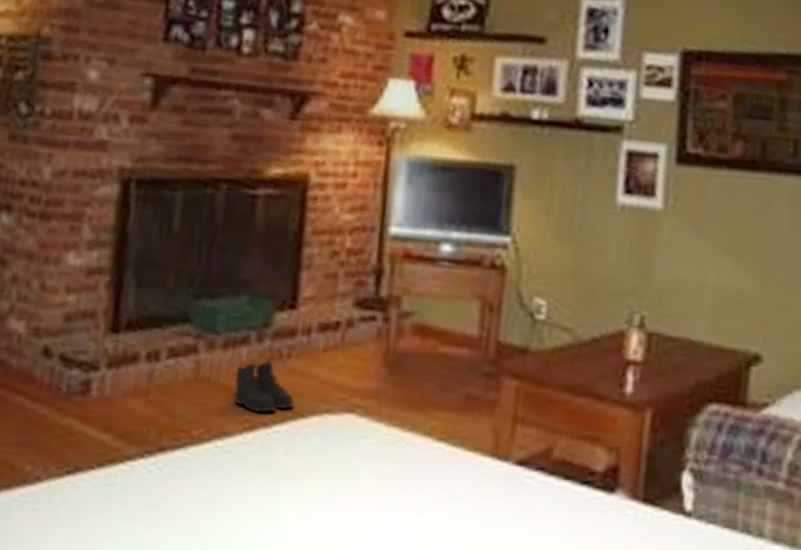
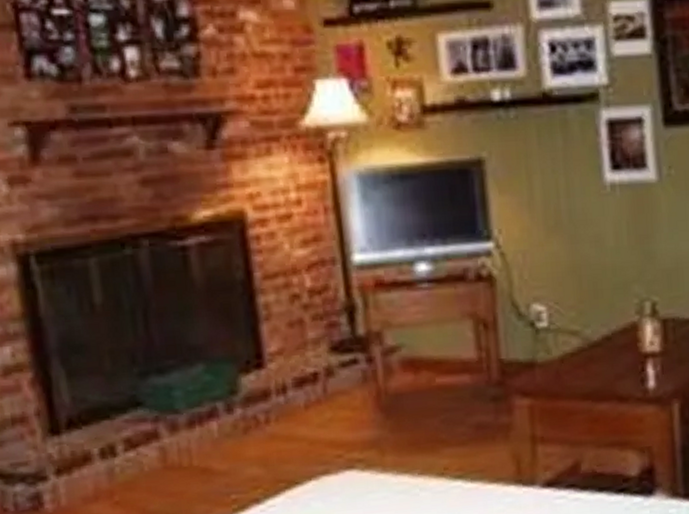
boots: present [233,360,295,413] -> none [208,430,285,491]

